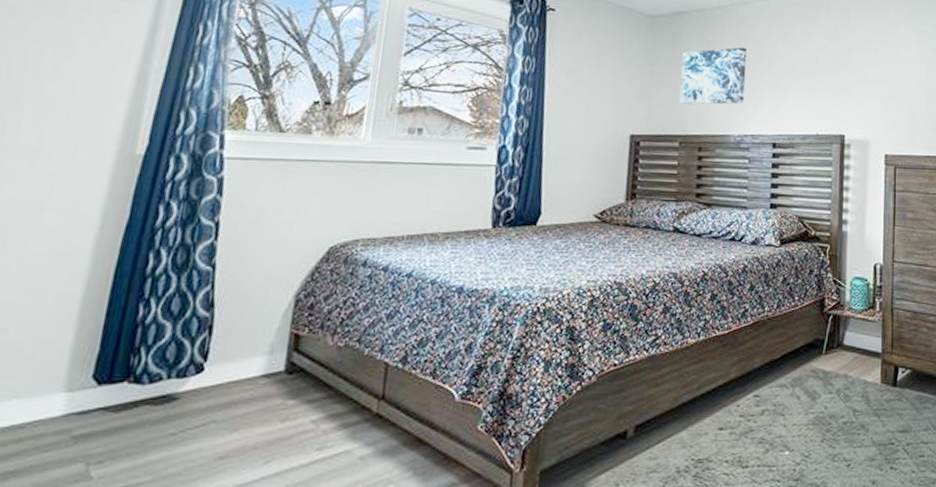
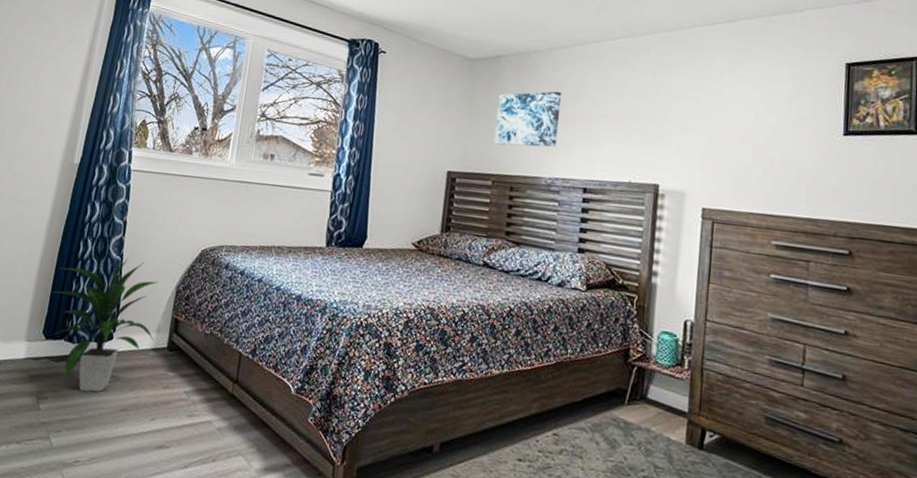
indoor plant: none [108,267,270,445] -> present [53,258,159,392]

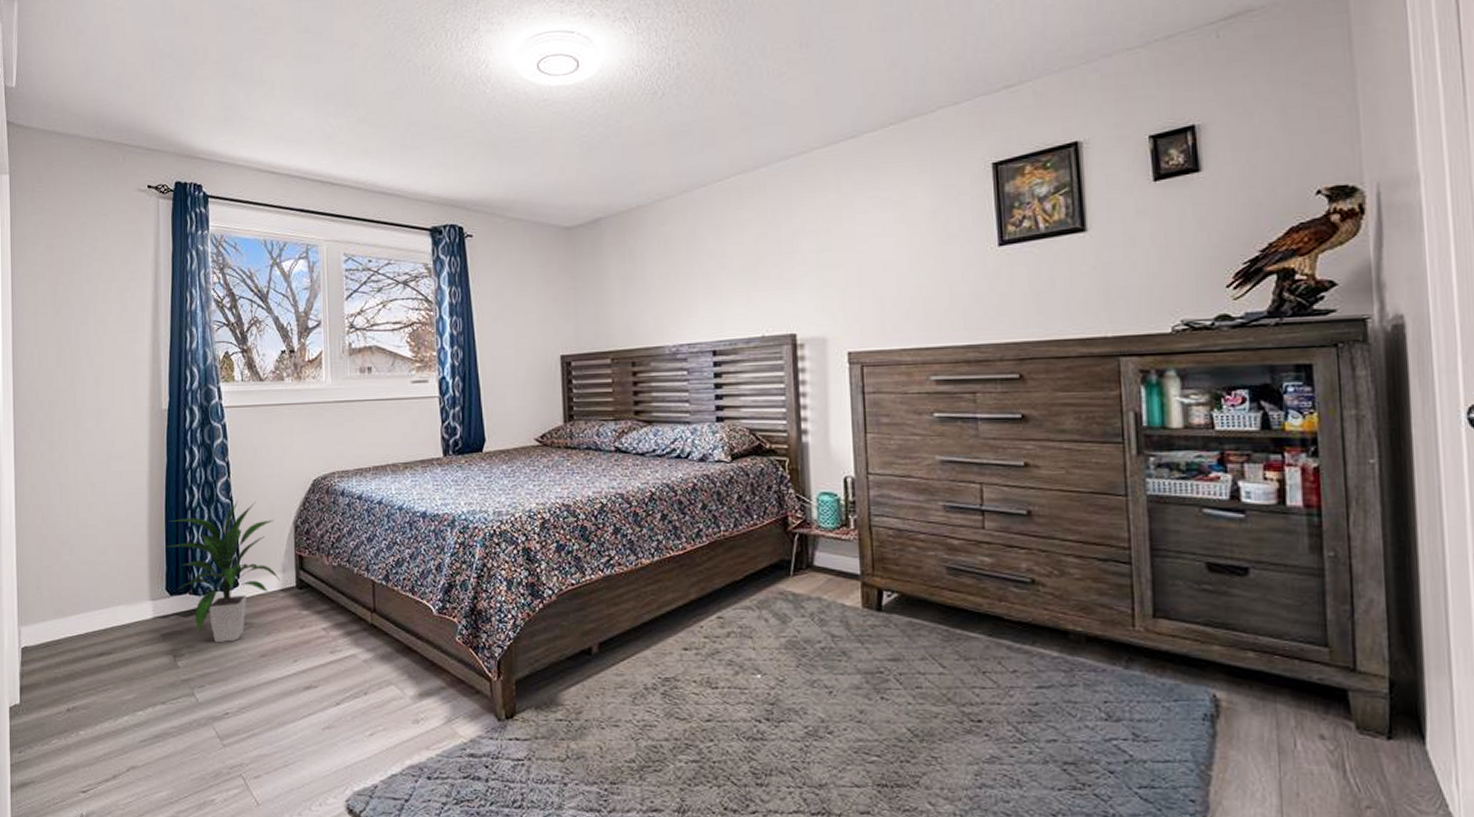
wall art: present [493,91,562,147] -> none [604,248,676,318]

